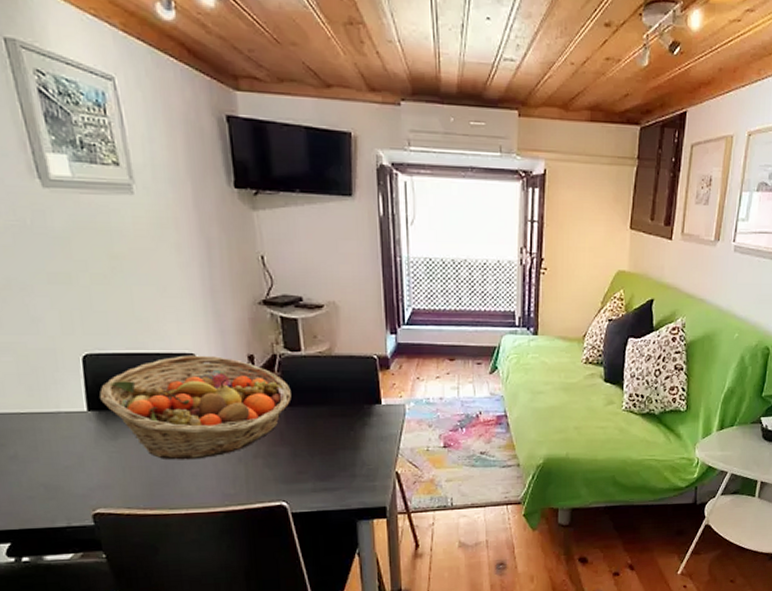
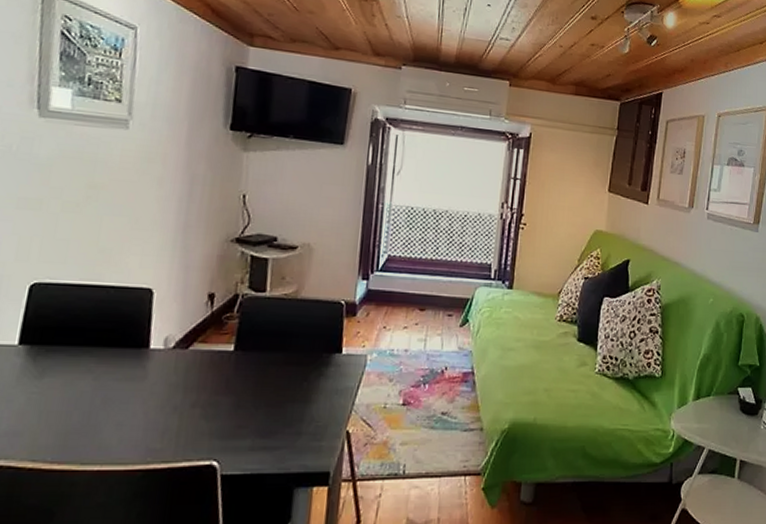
fruit basket: present [99,355,291,460] -> none [36,289,247,406]

